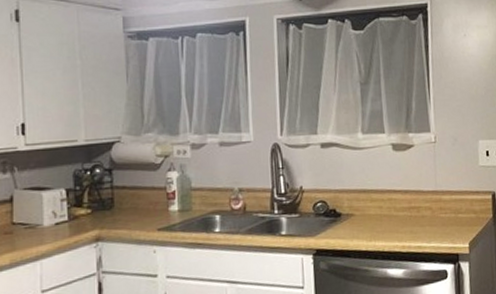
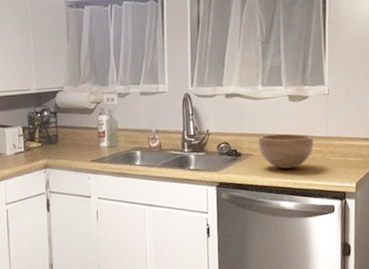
bowl: none [359,188,422,230] -> present [258,133,314,169]

